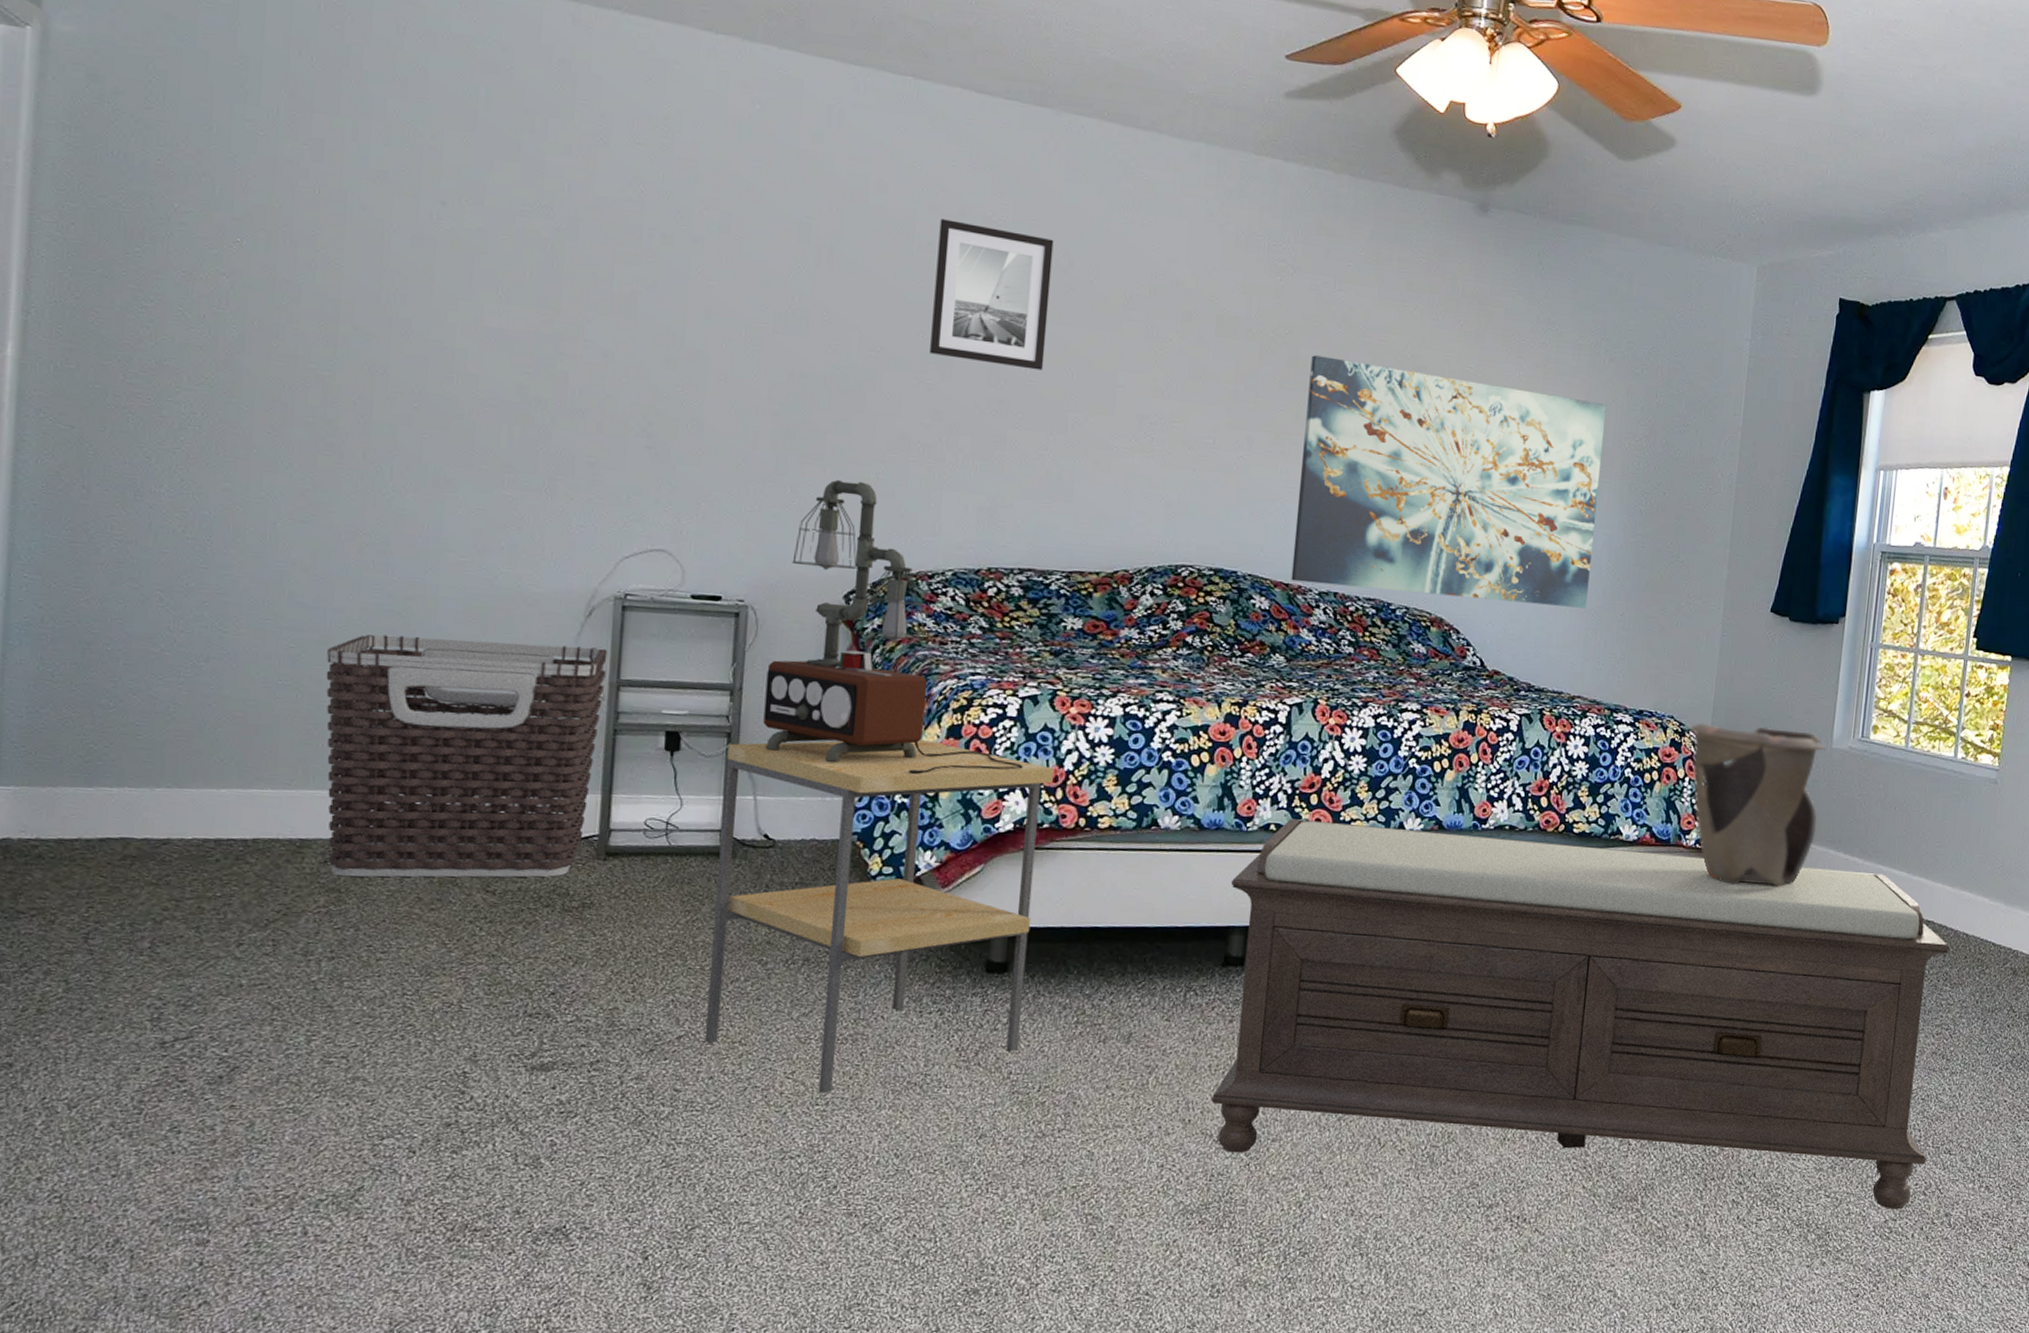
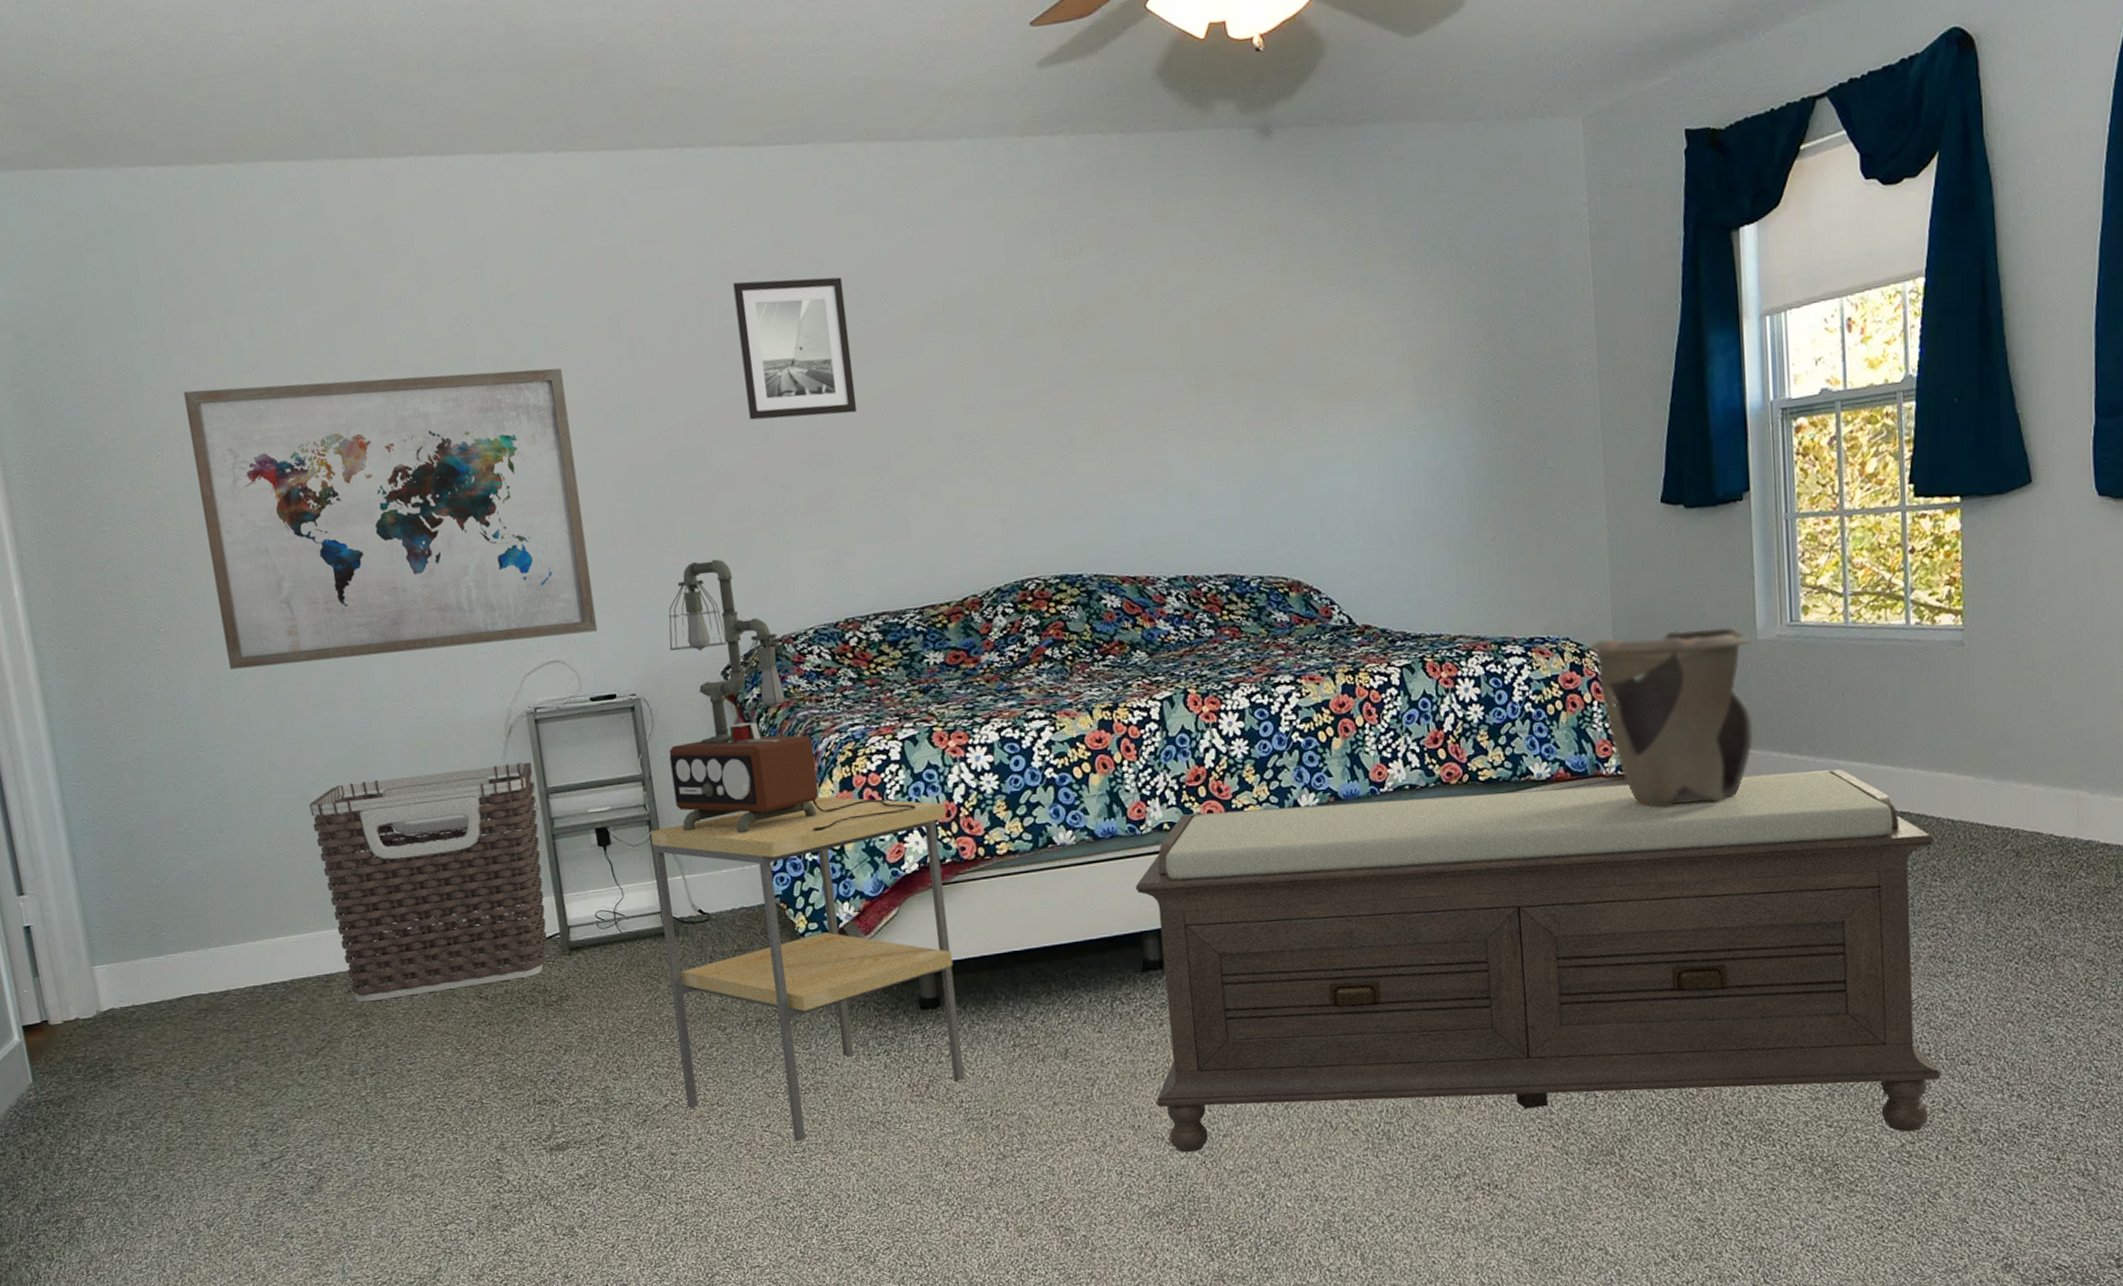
wall art: none [266,182,736,529] -> present [183,368,598,670]
wall art: present [1291,355,1607,608] -> none [1115,313,1452,573]

